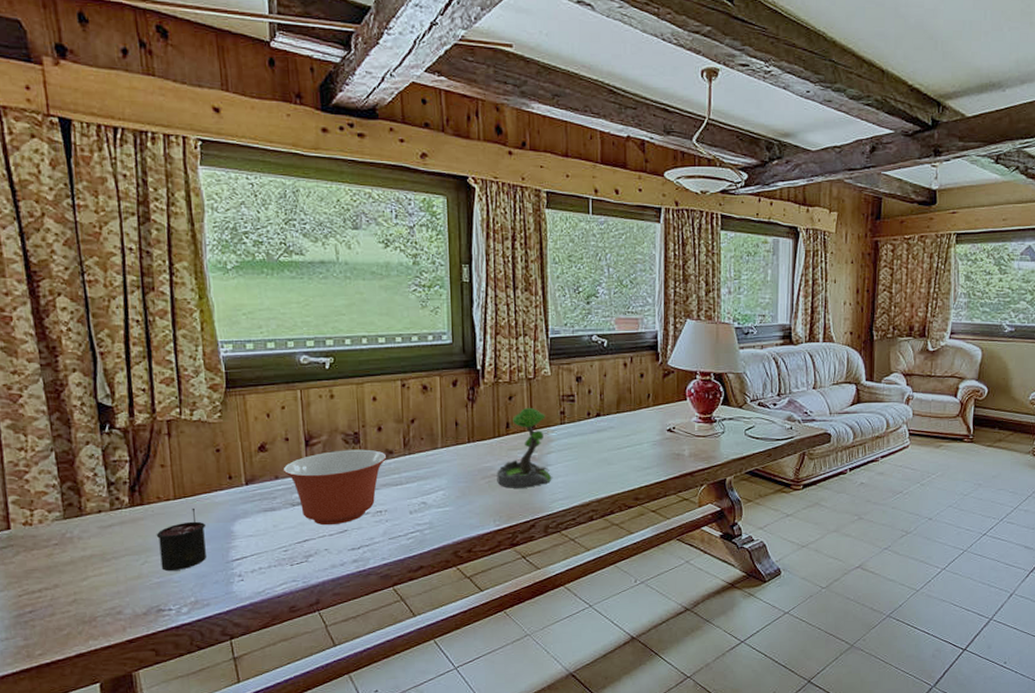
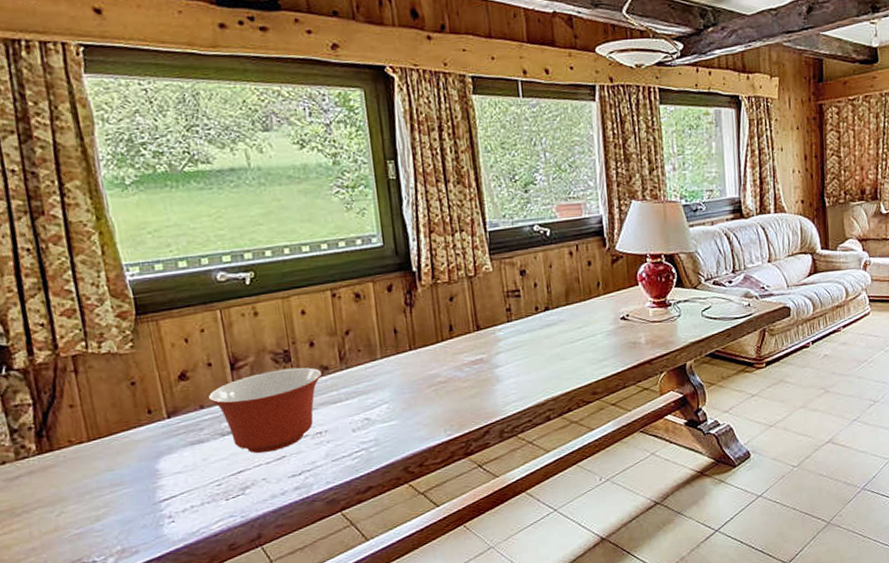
candle: present [156,507,206,571] -> none [70,448,130,520]
plant: present [497,407,552,488] -> none [443,307,503,395]

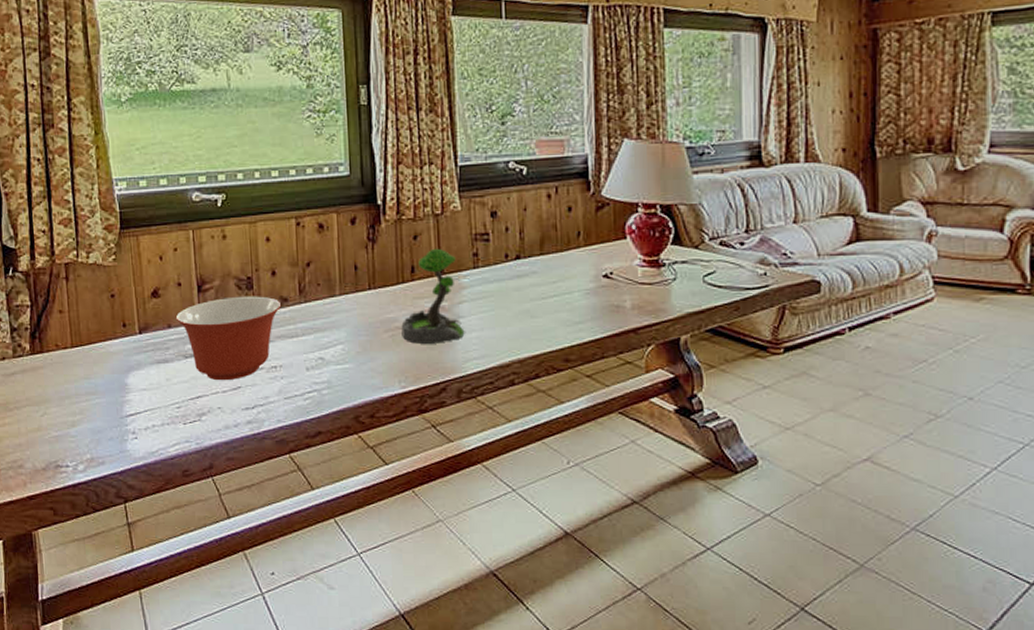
plant: none [443,307,503,395] -> present [401,248,465,344]

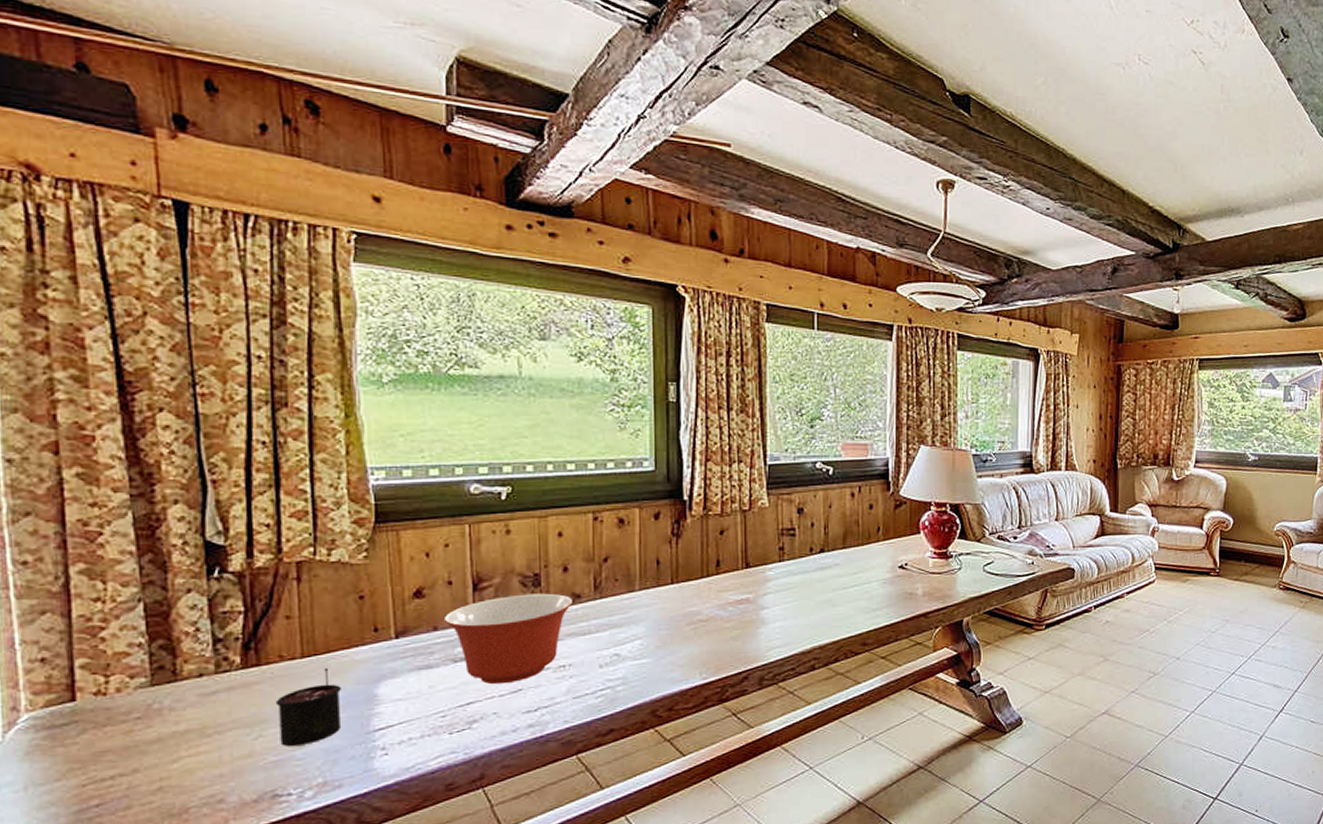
candle: none [54,357,102,424] -> present [275,667,342,746]
plant: present [401,248,465,344] -> none [704,542,769,635]

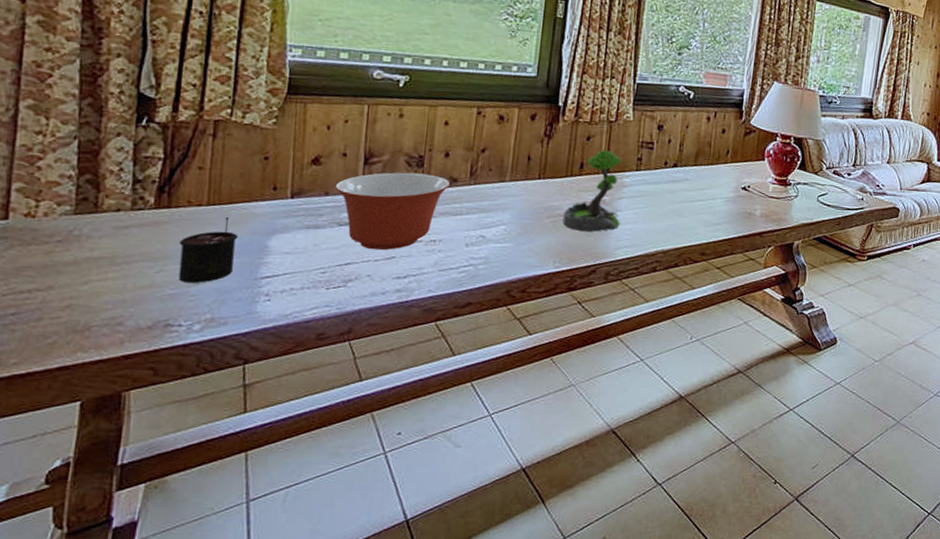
plant: none [704,542,769,635] -> present [563,150,622,232]

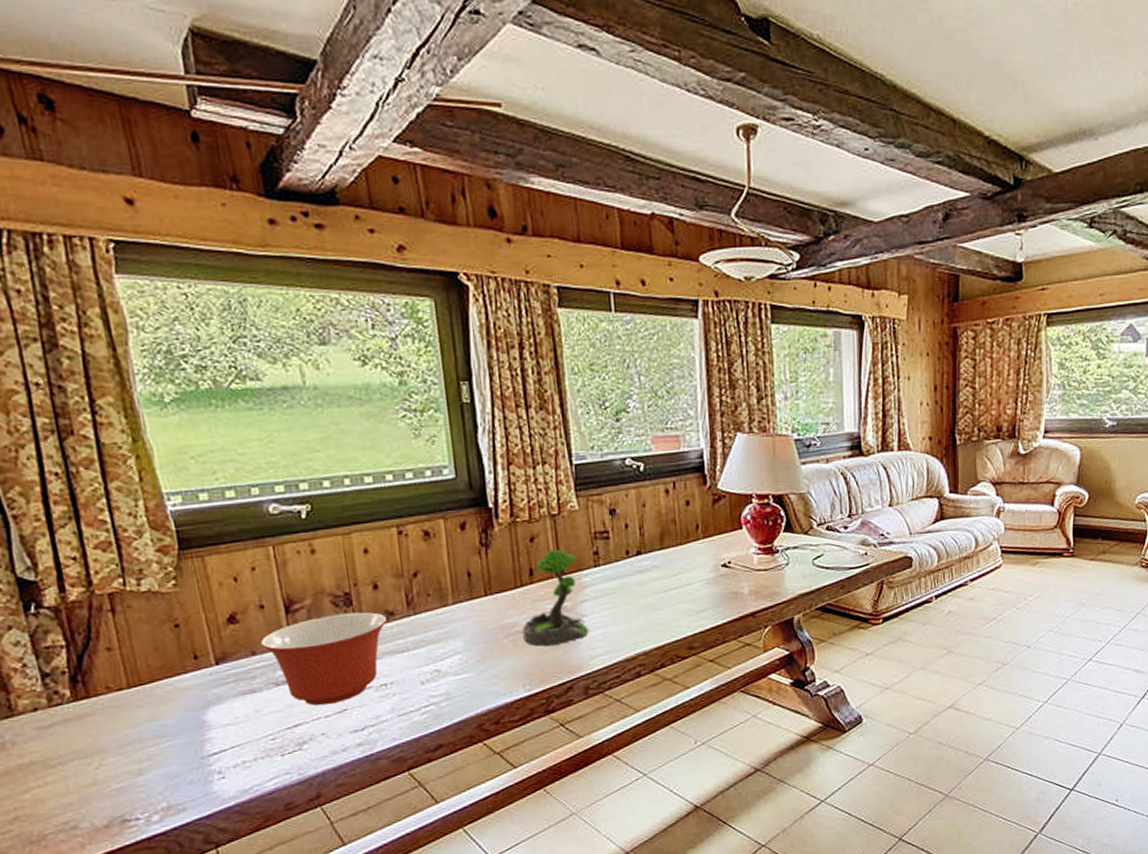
candle: present [178,216,239,283] -> none [109,696,176,774]

